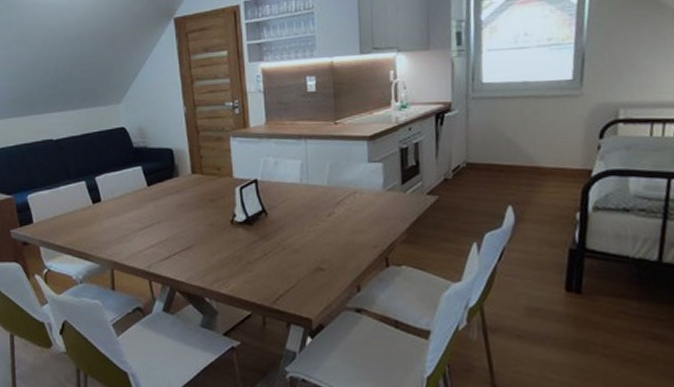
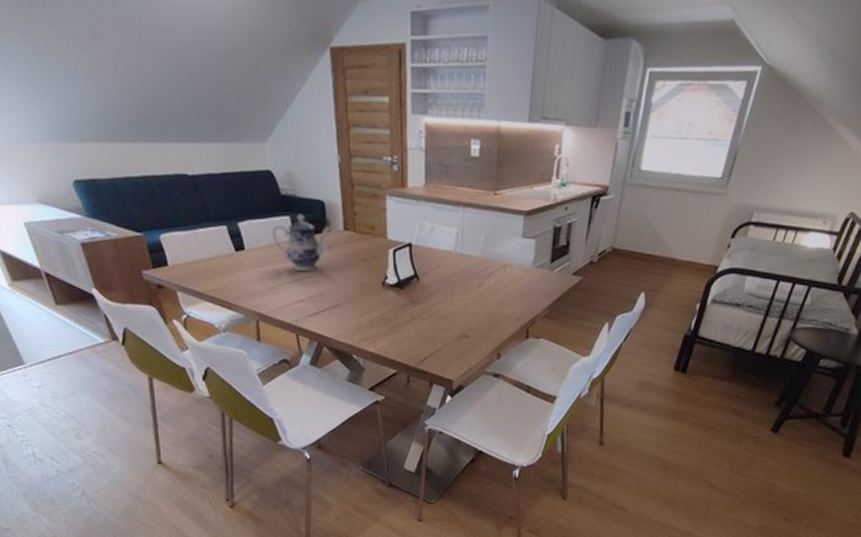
teapot: none [125,163,180,216] -> present [272,214,331,271]

